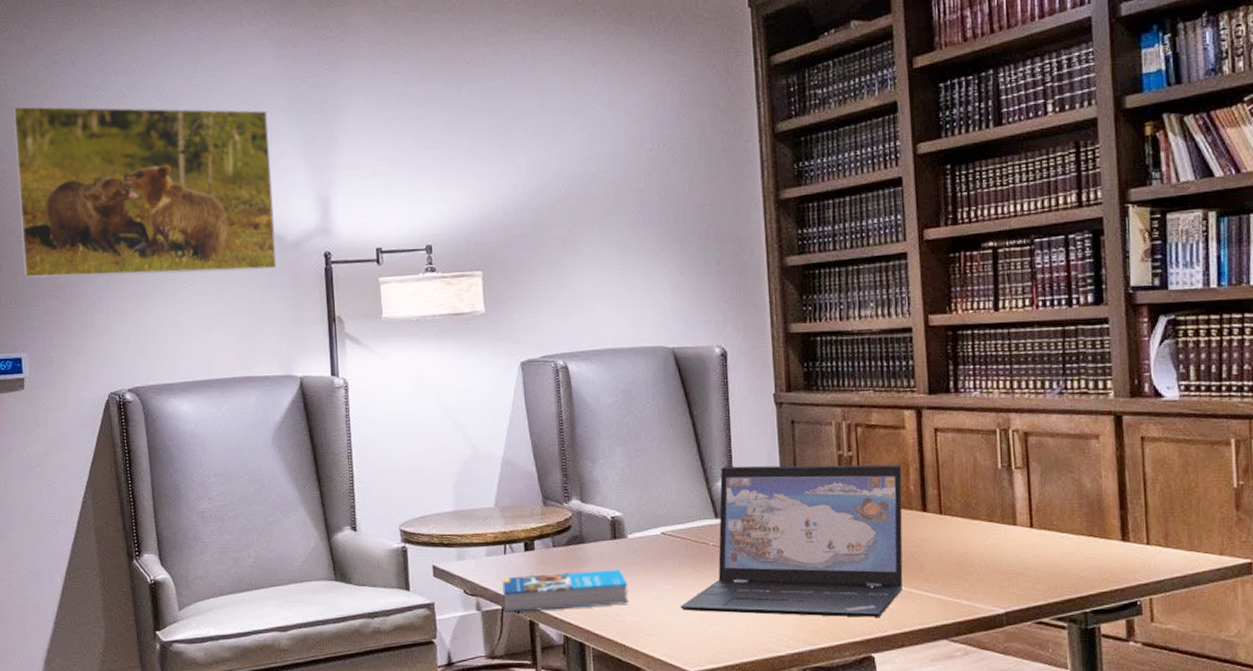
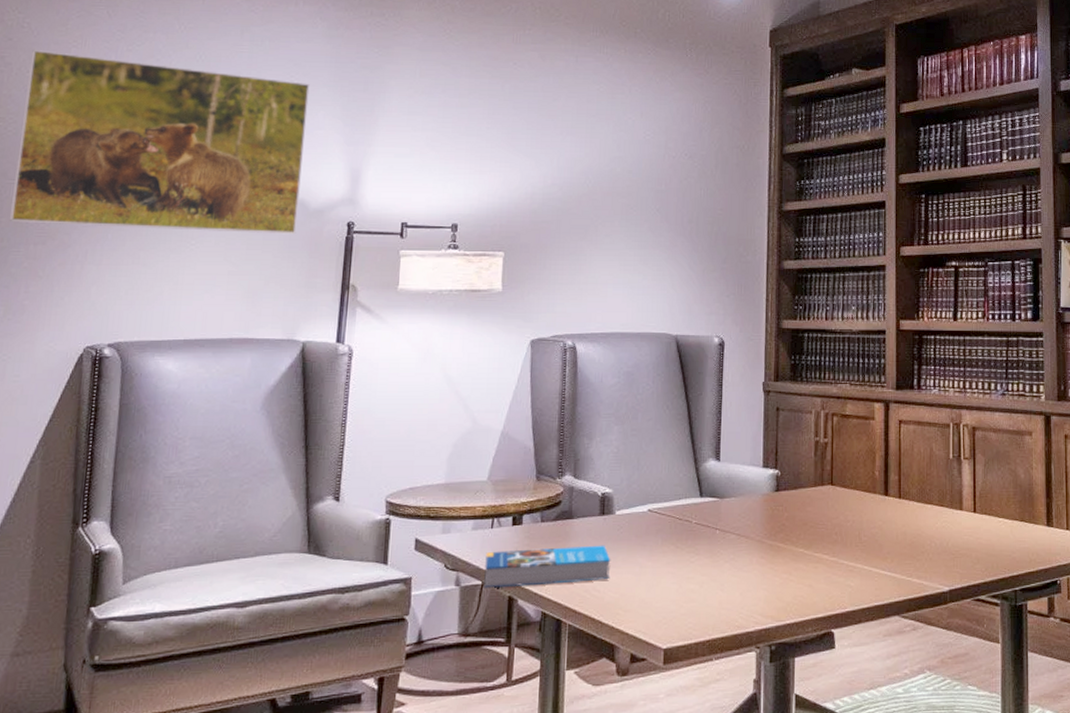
laptop: present [680,464,903,617] -> none [659,448,869,594]

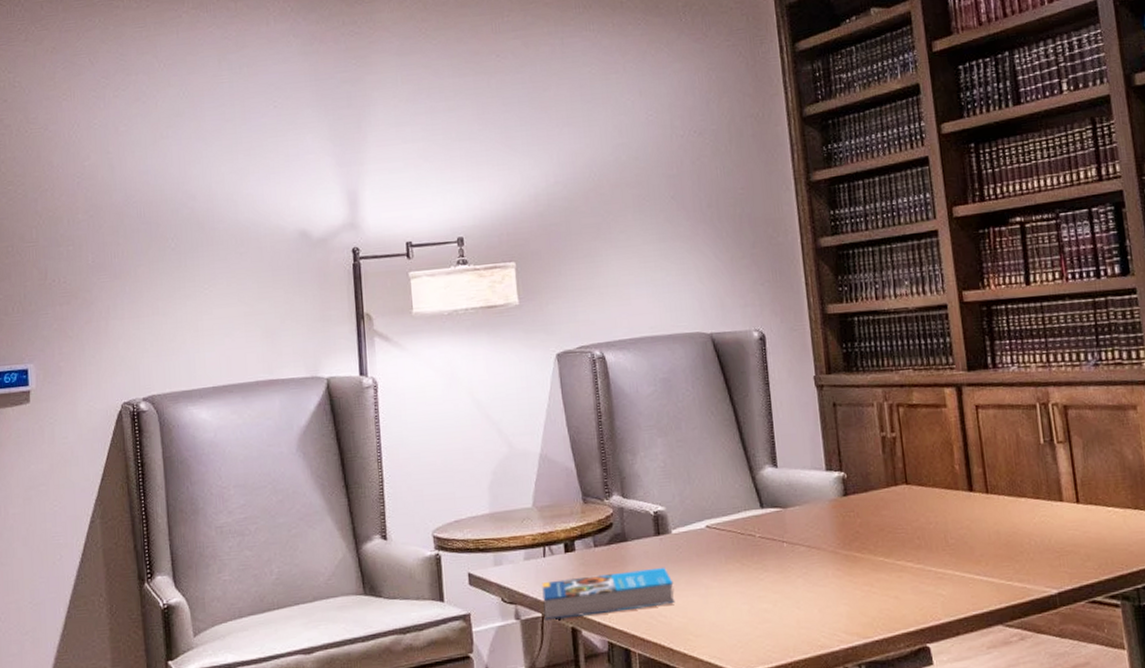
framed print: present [9,50,310,235] -> none [27,106,303,286]

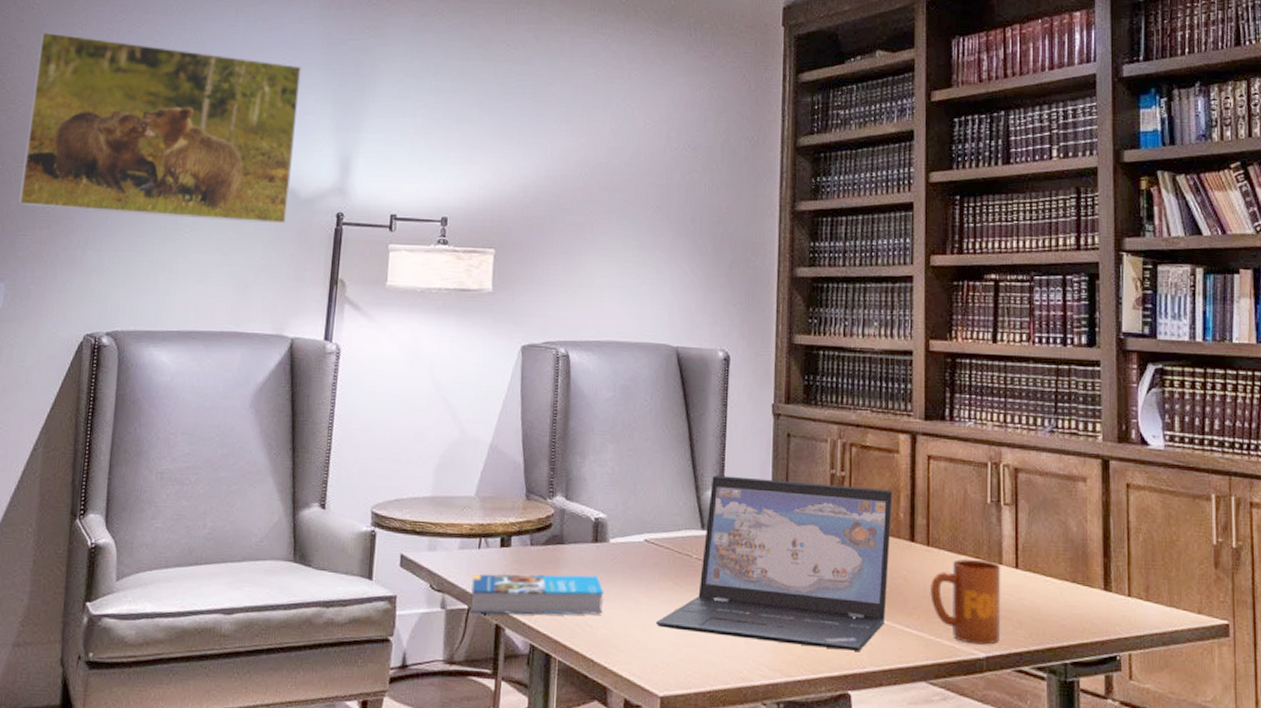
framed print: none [27,106,303,286] -> present [17,32,302,225]
laptop: none [728,444,954,609] -> present [655,475,893,651]
mug: none [994,499,1071,582] -> present [930,559,1001,645]

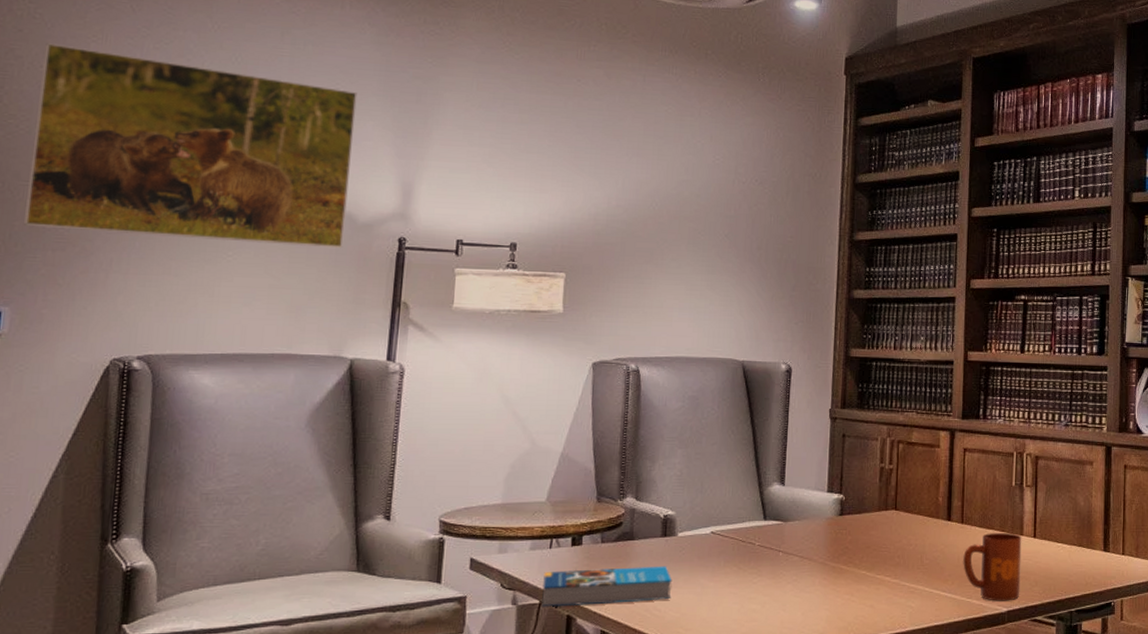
laptop: present [655,475,893,651] -> none [720,473,933,615]

